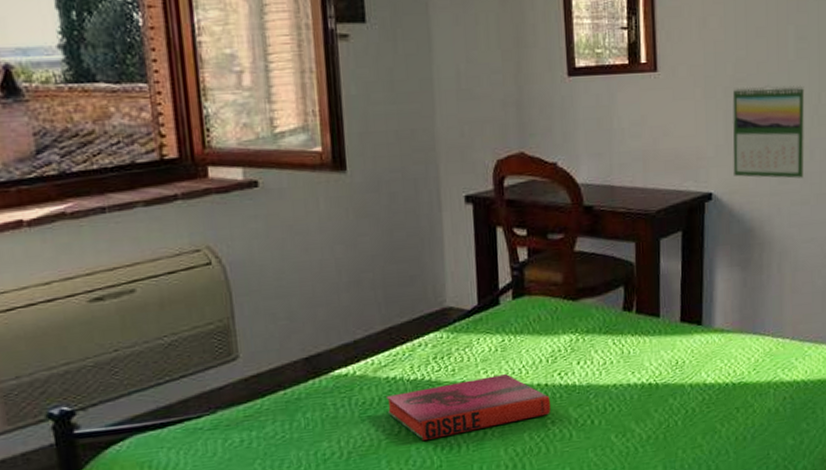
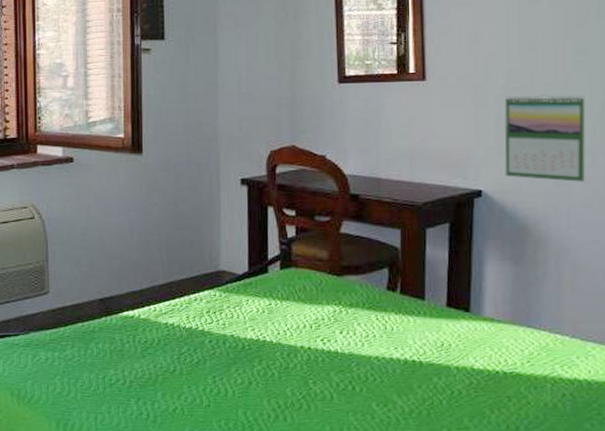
hardback book: present [386,374,550,442] -> none [164,334,312,382]

